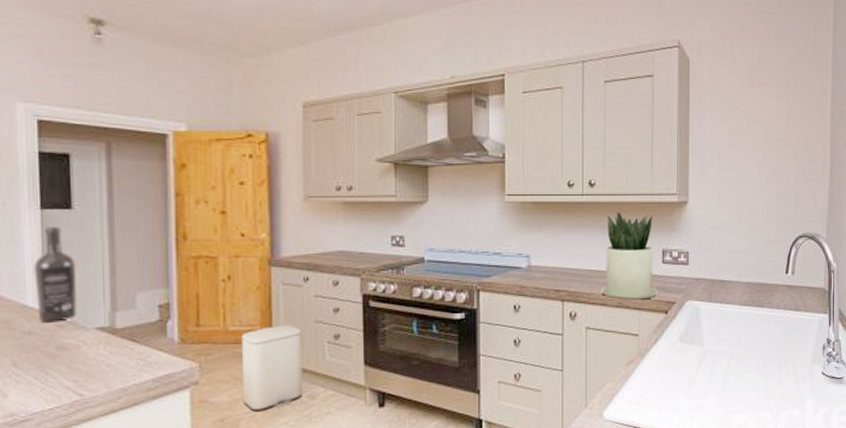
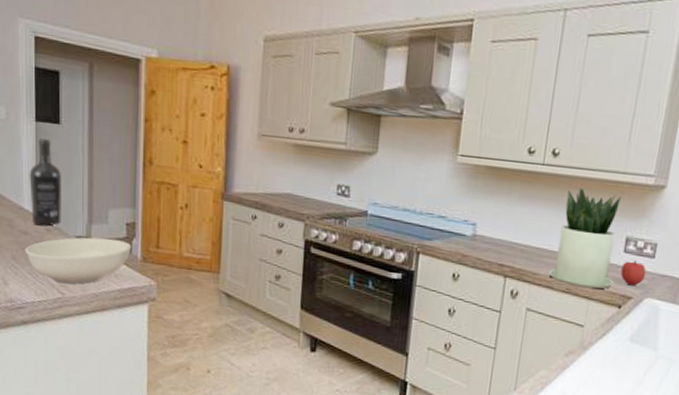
bowl: none [29,324,167,384] -> present [25,237,132,284]
pedal bin: present [242,324,303,412] -> none [192,257,246,336]
fruit: none [663,269,684,292] -> present [620,260,647,286]

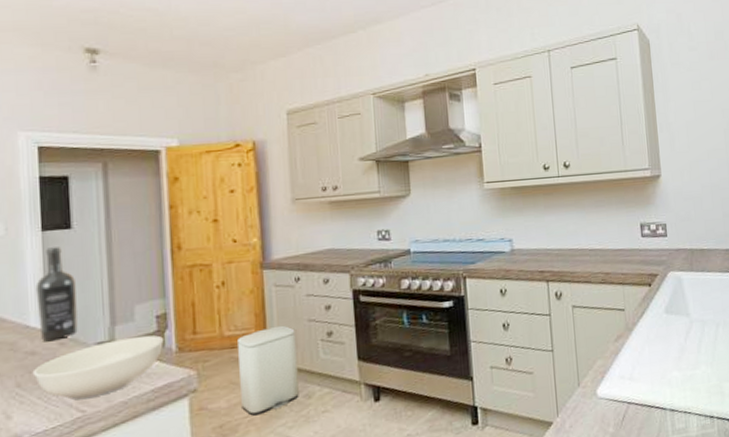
pedal bin: none [192,257,246,336] -> present [238,325,299,416]
planter: present [549,188,621,290] -> none [584,190,639,277]
fruit: present [620,260,647,286] -> none [643,241,664,265]

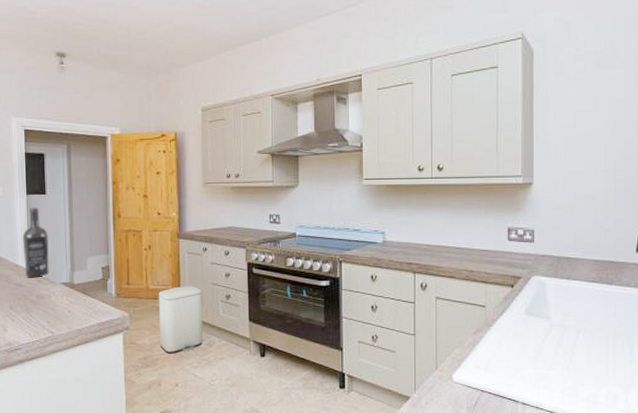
bowl: present [32,335,165,400] -> none [20,281,107,324]

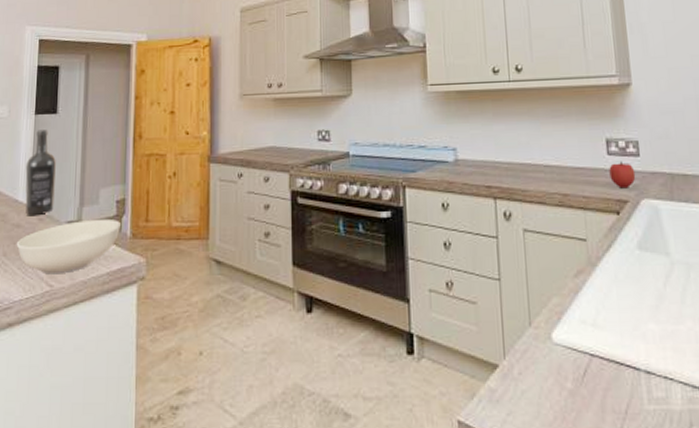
bowl: none [20,281,107,324] -> present [16,218,122,275]
pedal bin: present [159,285,203,354] -> none [182,221,235,311]
fruit: none [508,246,529,268] -> present [609,161,636,189]

